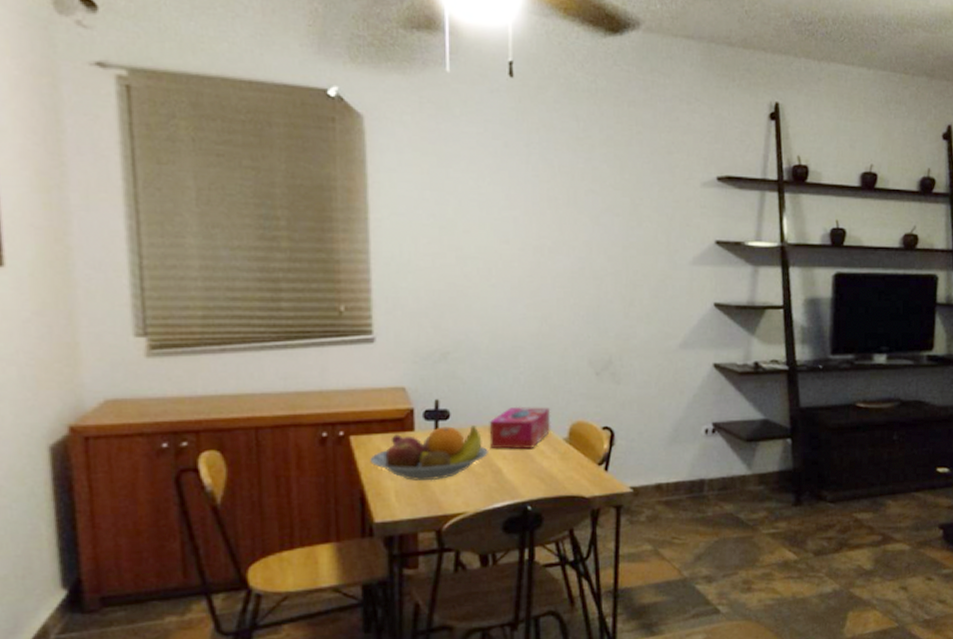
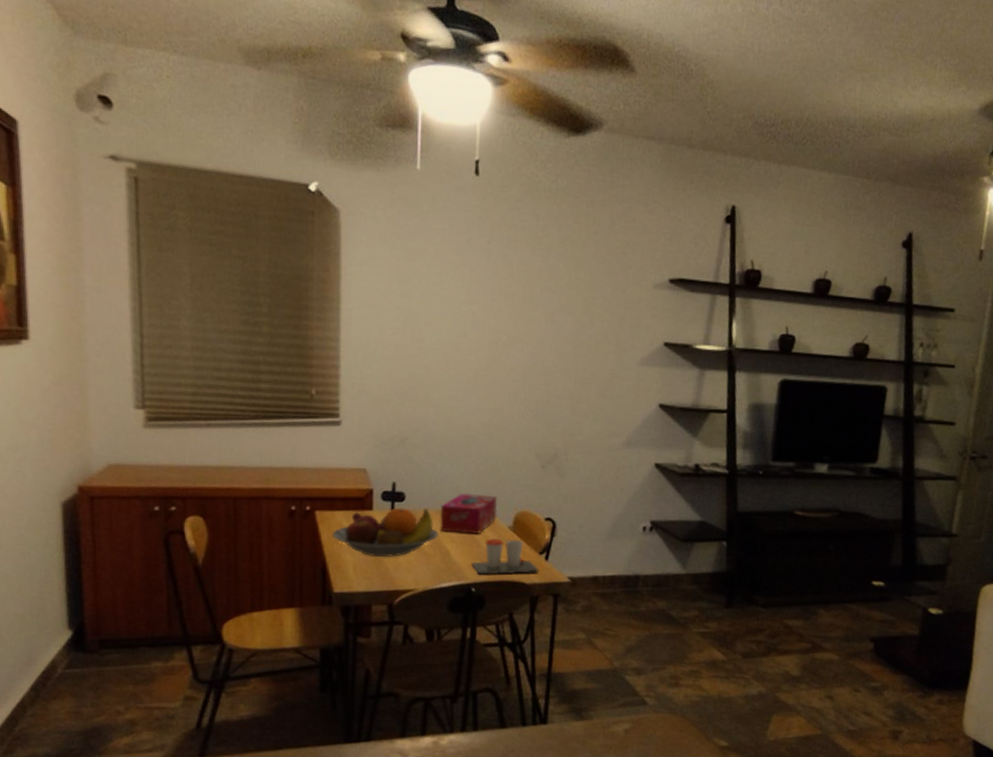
cup: none [526,451,599,492] -> present [471,538,539,575]

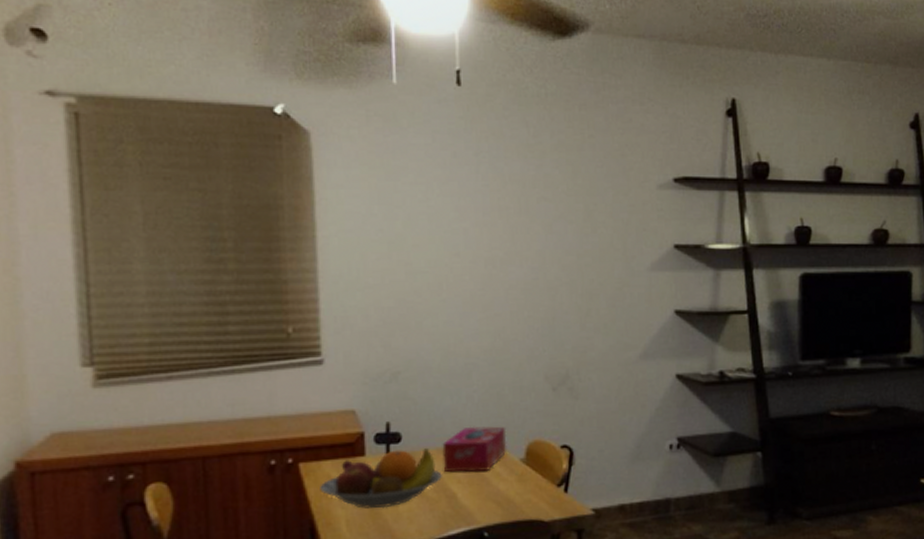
cup: present [471,538,539,575] -> none [481,472,558,517]

